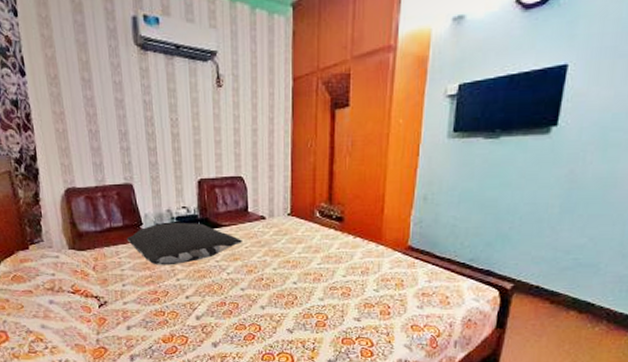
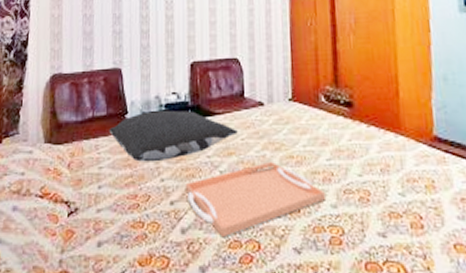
serving tray: none [197,265,316,323] -> present [185,161,327,238]

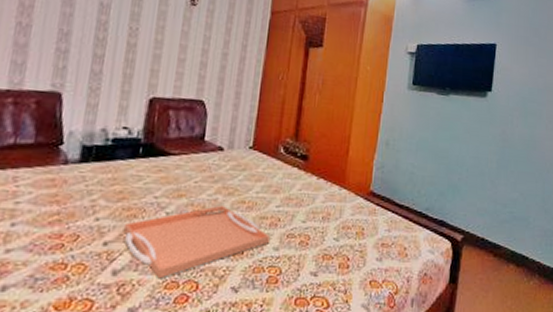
pillow: present [109,110,238,162] -> none [34,144,192,200]

